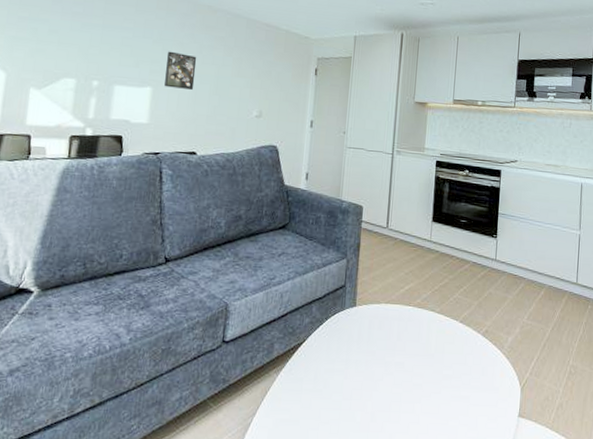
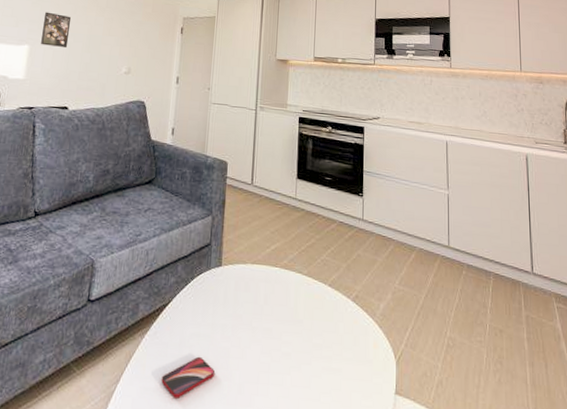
smartphone: none [296,389,349,428] -> present [161,356,216,399]

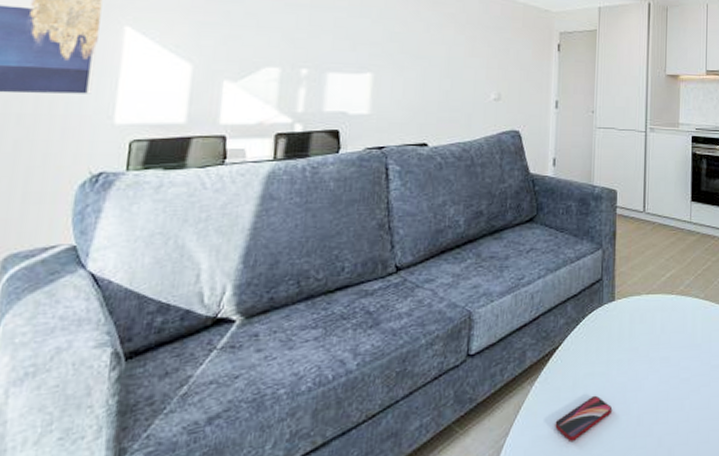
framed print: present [41,12,72,48] -> none [387,31,424,73]

